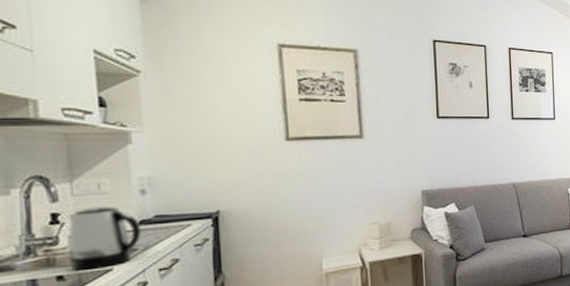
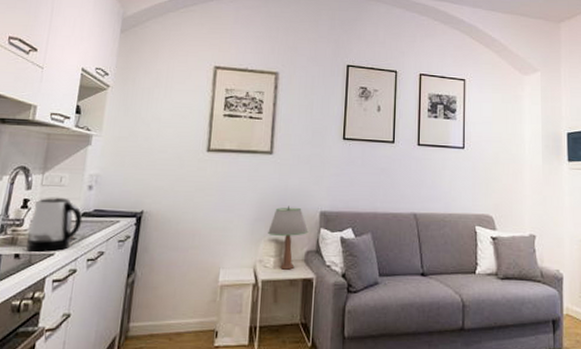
table lamp: none [369,188,412,250] -> present [268,205,309,270]

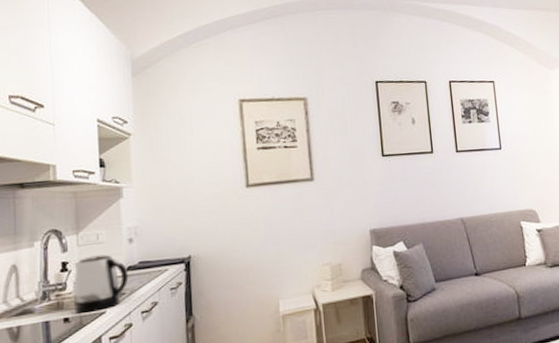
table lamp: present [268,205,309,270] -> none [321,228,361,291]

